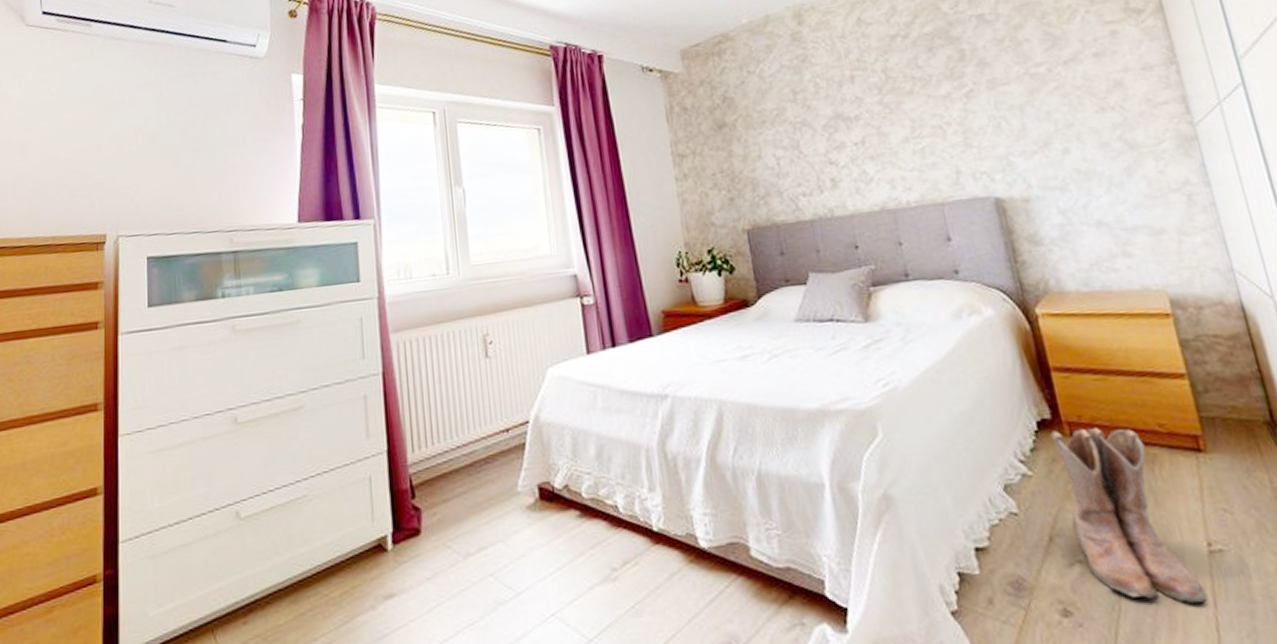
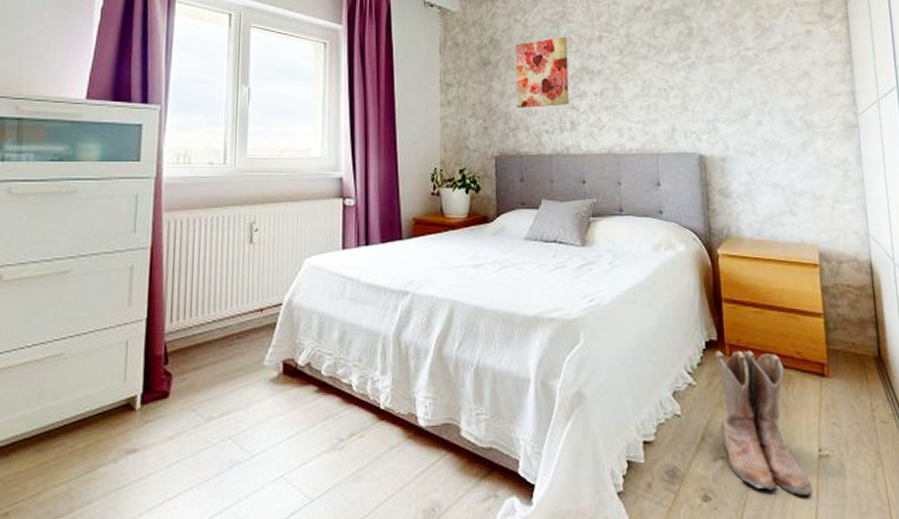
wall art: none [753,82,826,171] -> present [516,36,569,108]

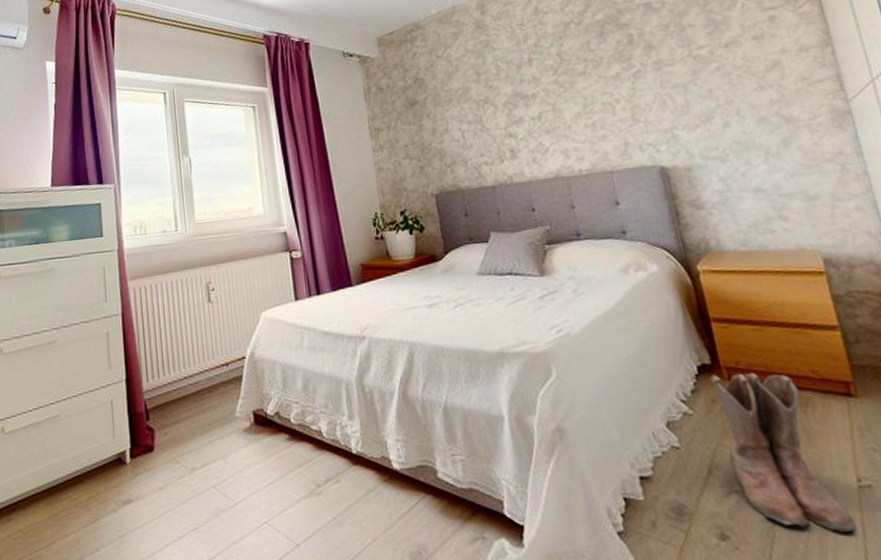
wall art: present [516,36,569,108] -> none [441,64,506,143]

